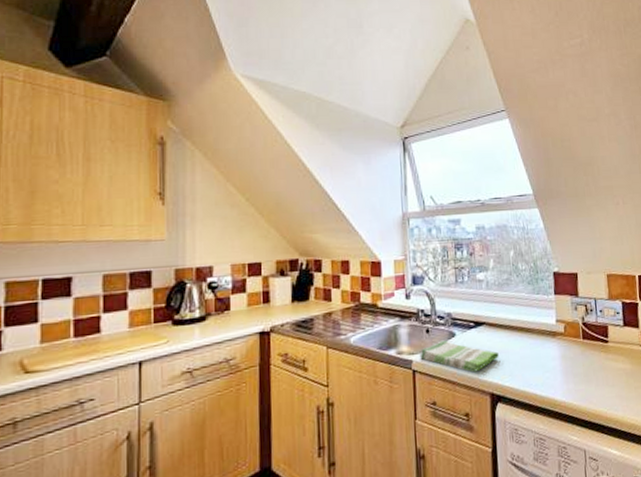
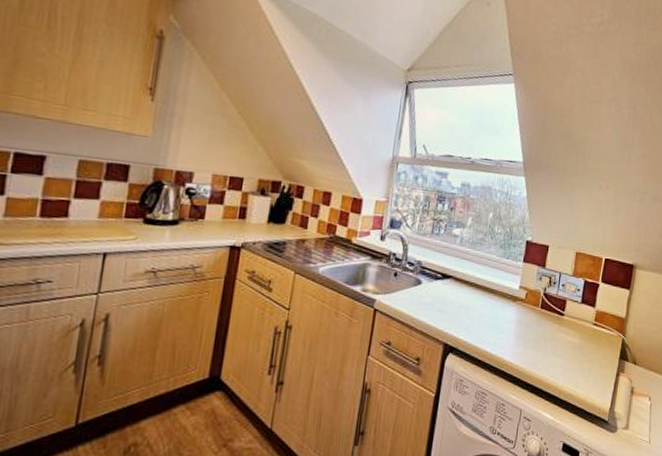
dish towel: present [419,340,499,372] -> none [383,285,459,321]

